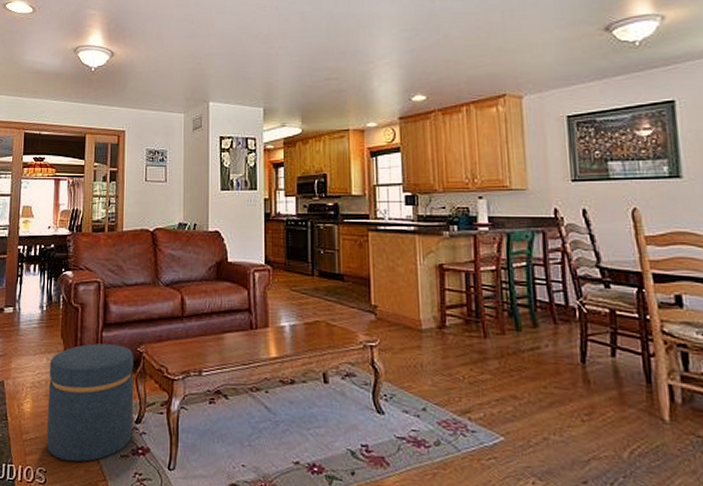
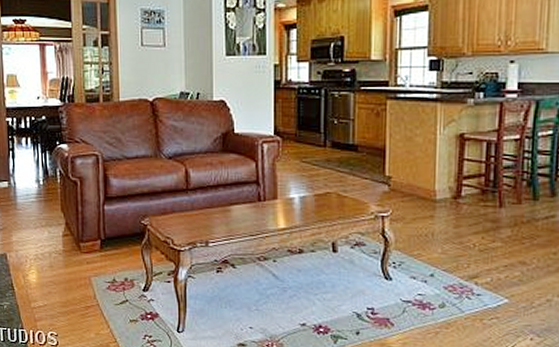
ottoman: present [47,343,134,463] -> none [51,217,141,327]

